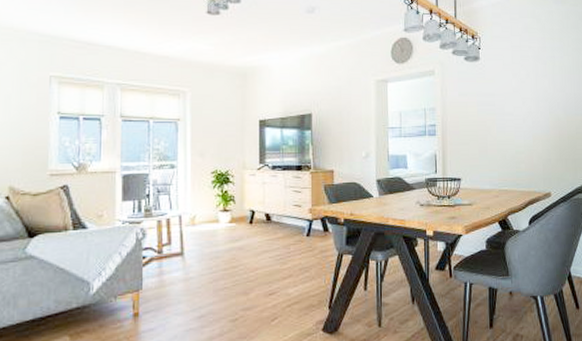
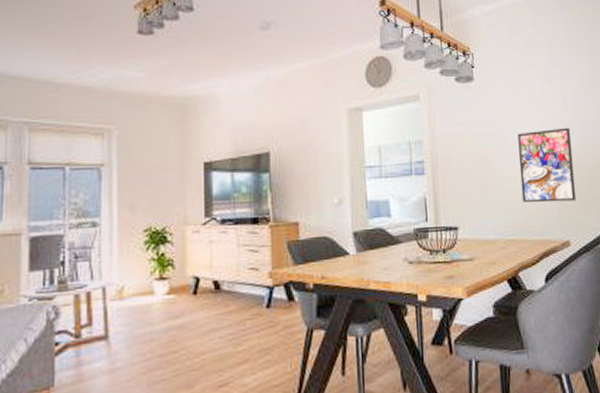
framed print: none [513,101,559,161] -> present [517,127,577,203]

